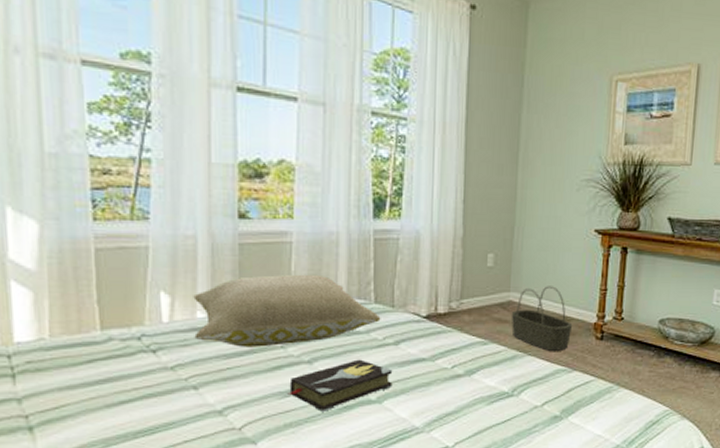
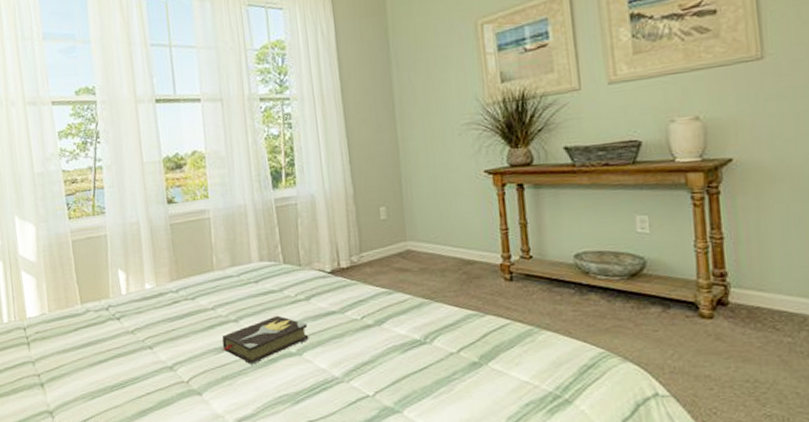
pillow: present [193,274,381,347] -> none [141,243,291,311]
basket: present [511,286,573,351] -> none [411,231,477,296]

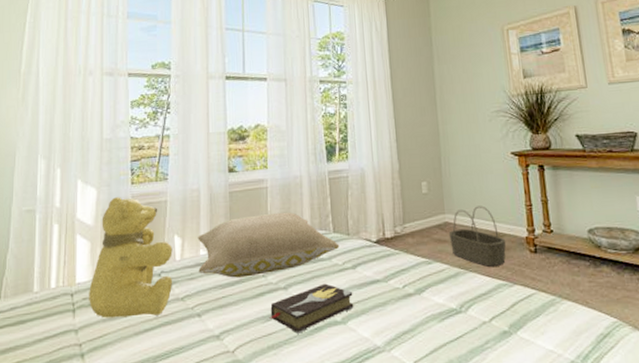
teddy bear: none [40,232,122,351] -> present [89,197,173,318]
pillow: none [141,243,291,311] -> present [197,212,340,278]
basket: none [411,231,477,296] -> present [448,205,506,267]

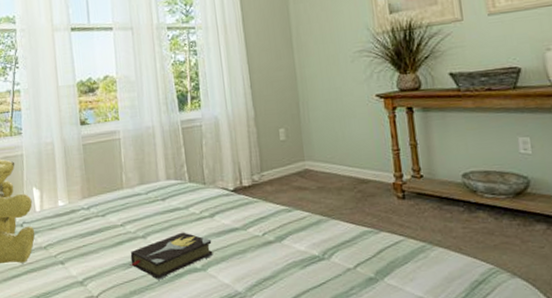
pillow: present [197,212,340,278] -> none [55,162,196,228]
basket: present [448,205,506,267] -> none [309,151,372,214]

